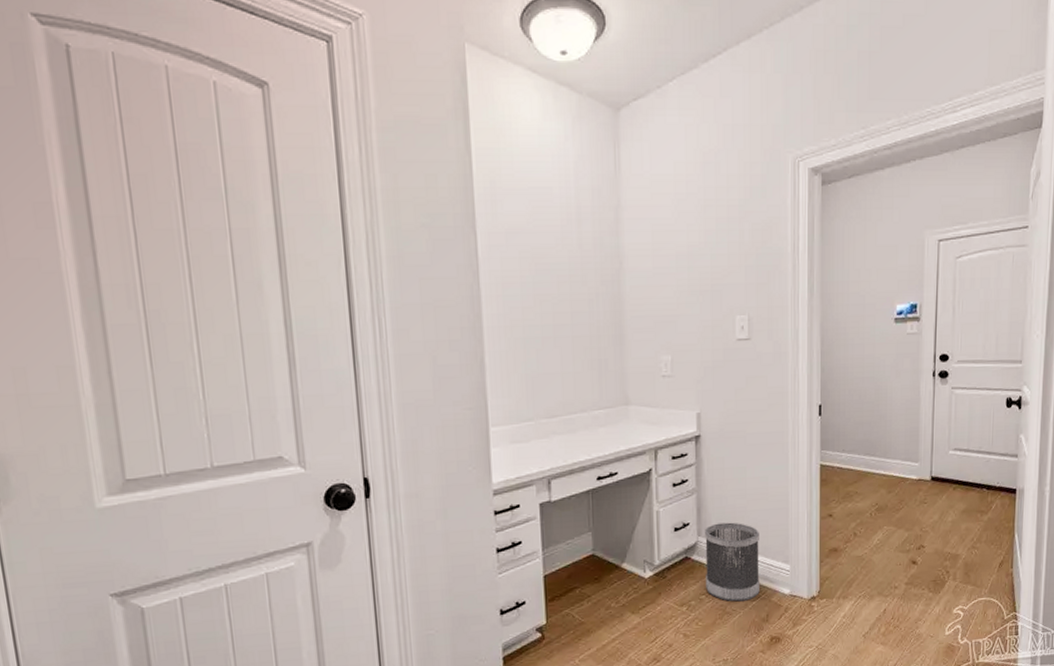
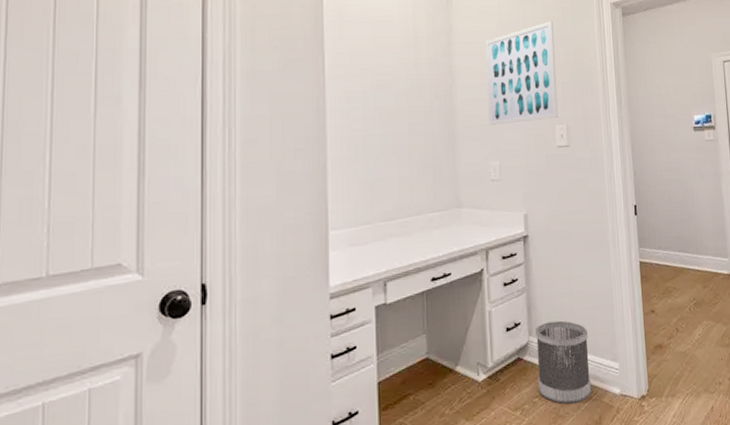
wall art: none [658,191,739,315] -> present [485,20,558,125]

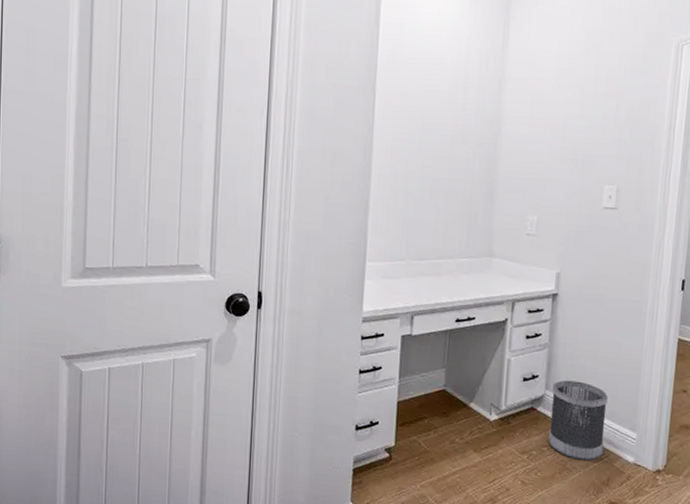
wall art: present [485,20,558,125] -> none [532,69,618,179]

